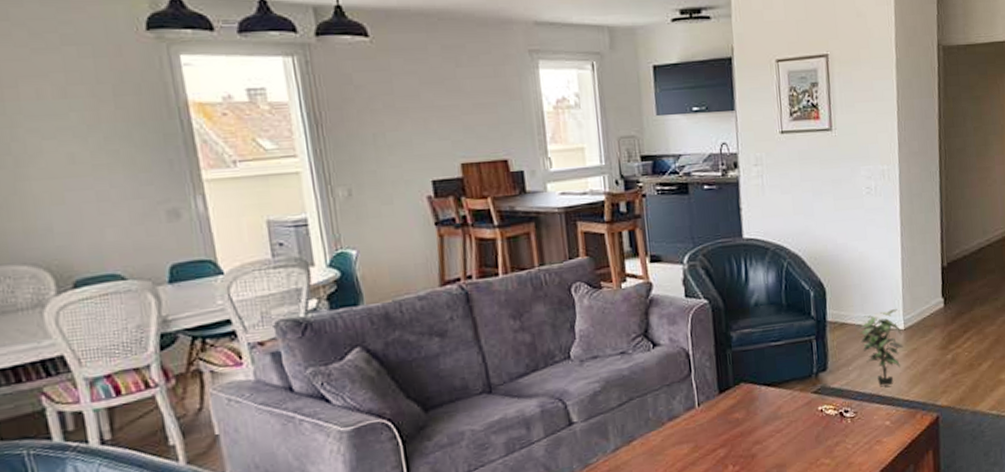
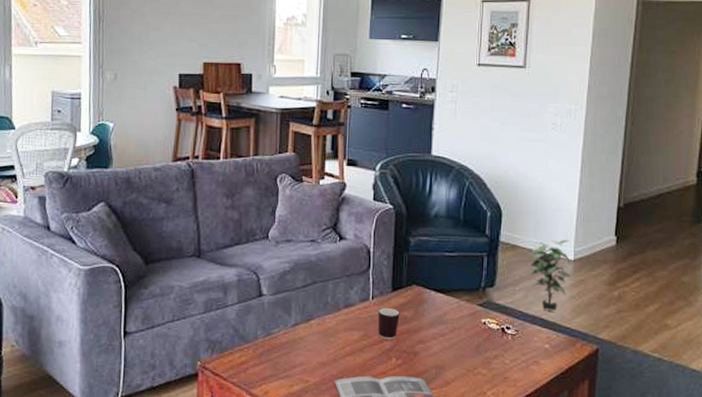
mug: none [706,411,731,448] -> present [377,307,400,340]

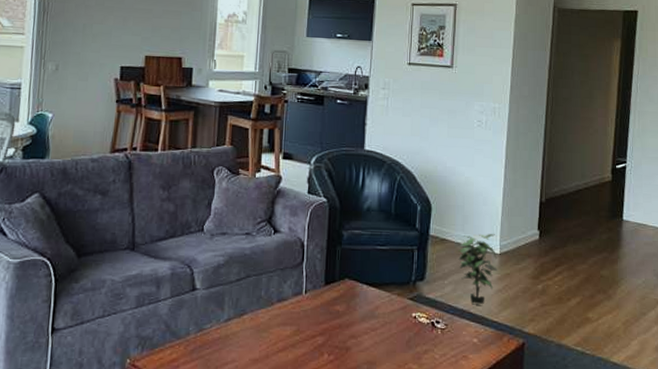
mug: present [377,307,400,340] -> none [310,301,332,335]

